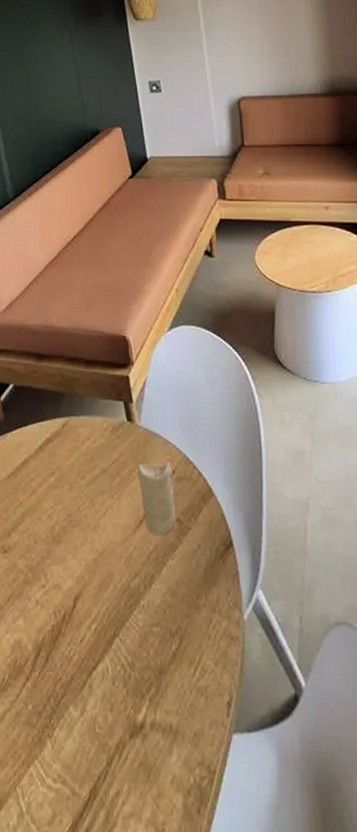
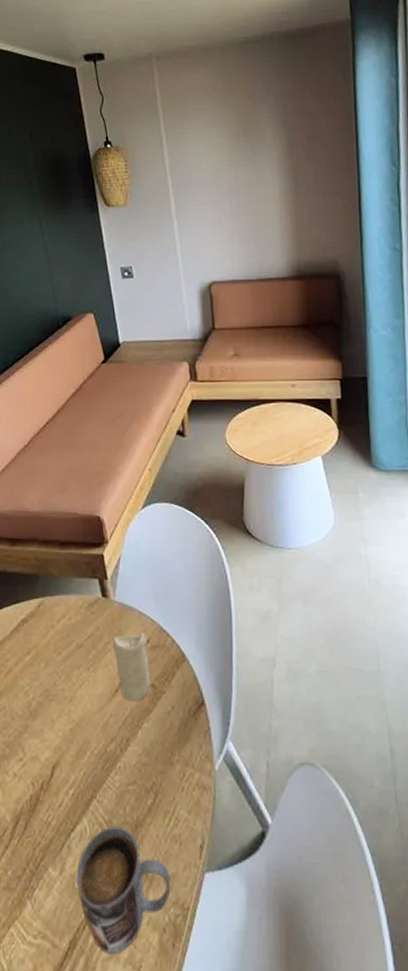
mug: none [97,669,196,812] -> present [76,826,171,954]

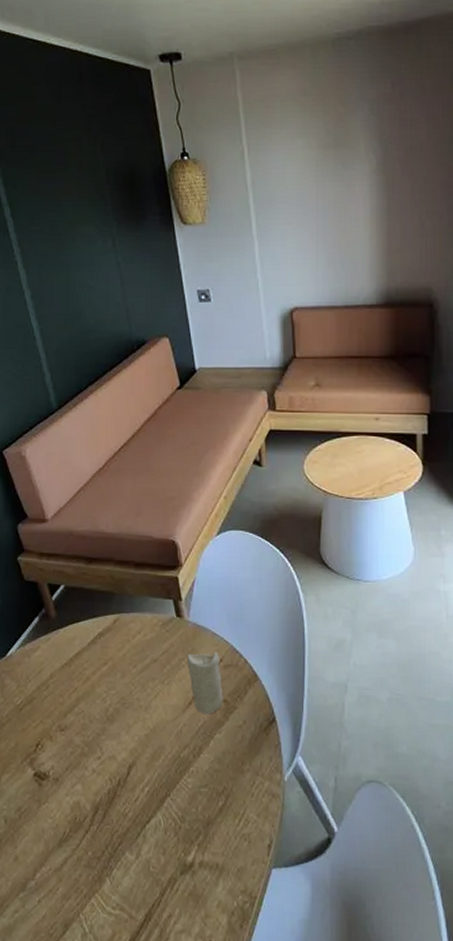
mug: present [76,826,171,954] -> none [151,822,239,929]

